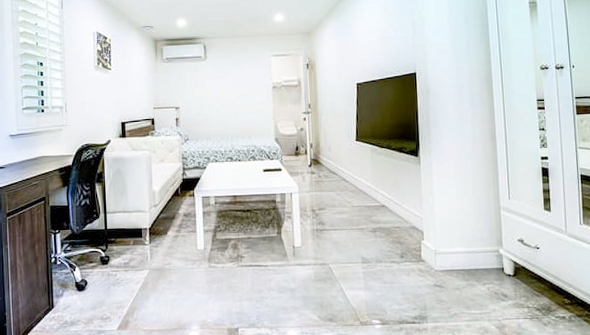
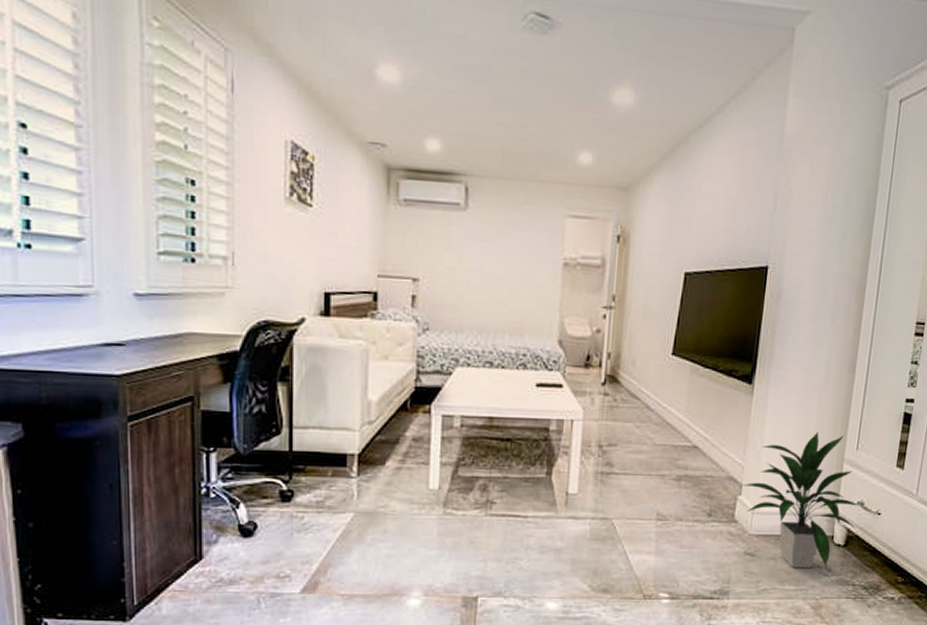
indoor plant: none [423,188,521,296] -> present [742,432,861,569]

